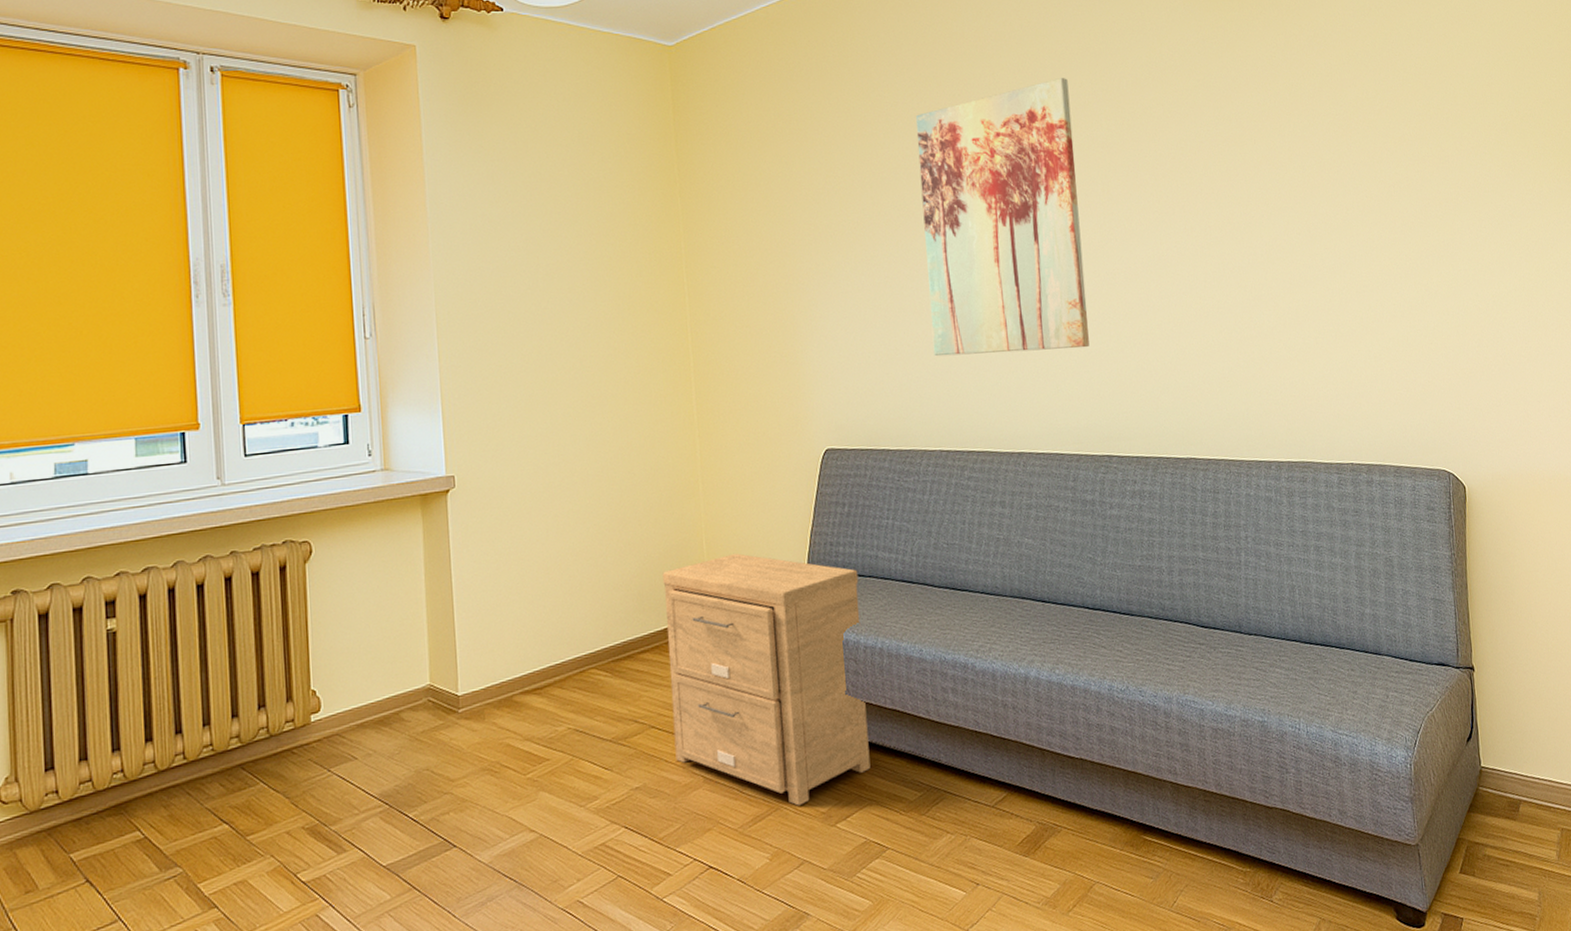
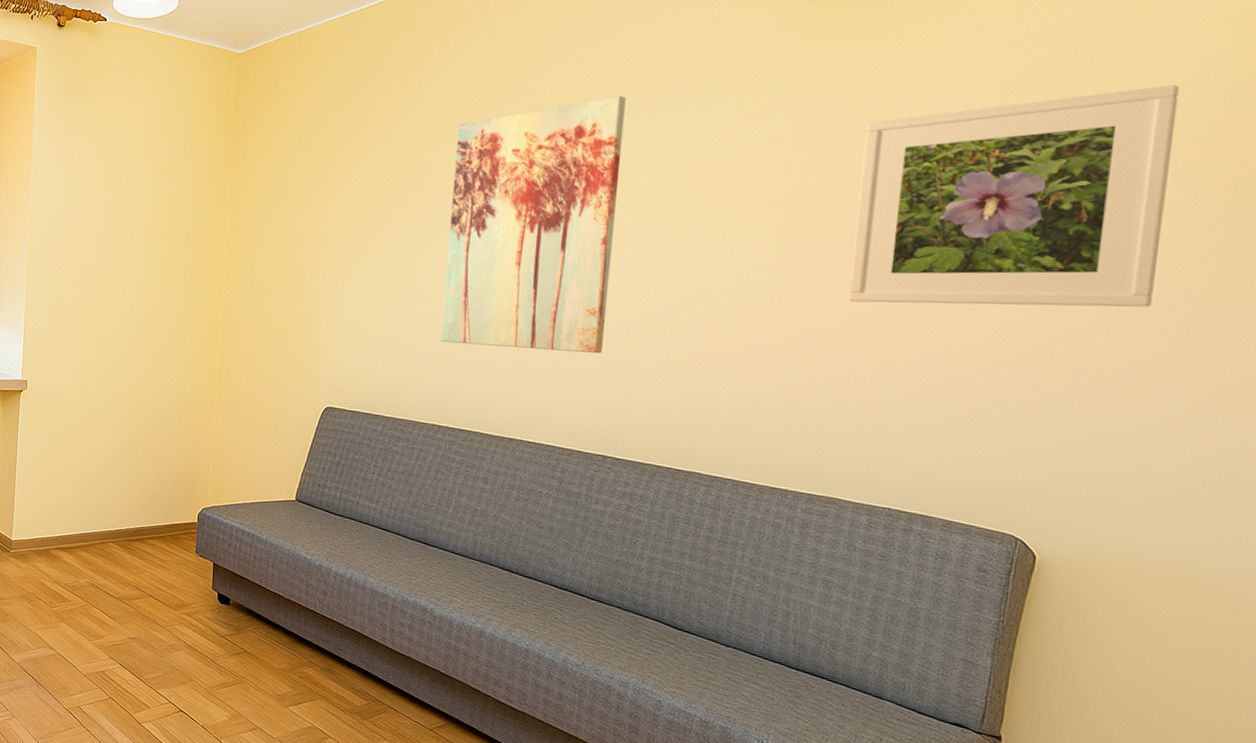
side table: present [662,553,871,806] -> none [165,477,339,685]
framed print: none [1269,50,1498,266] -> present [848,85,1180,307]

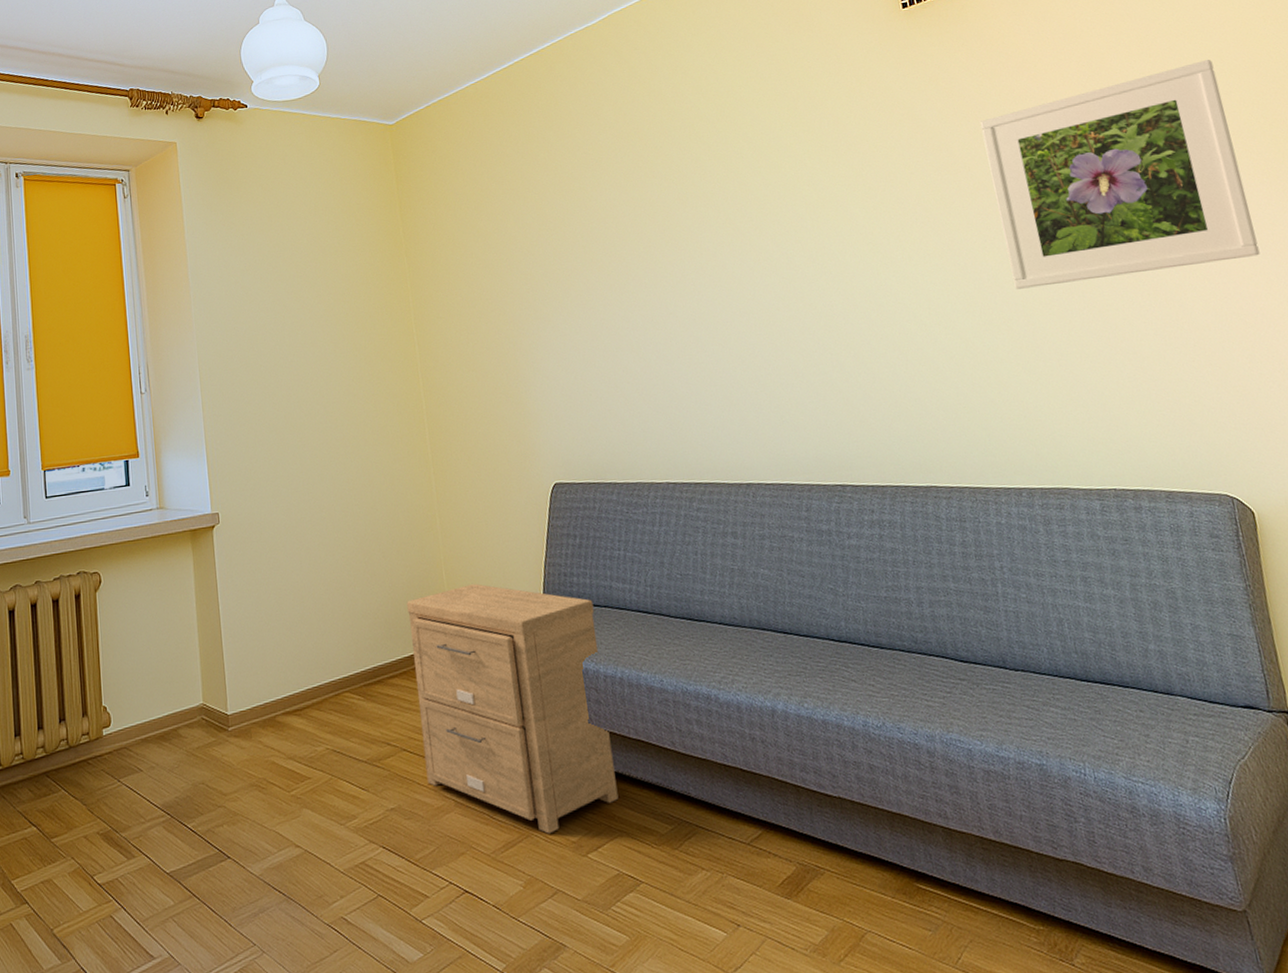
side table: none [165,477,339,685] -> present [406,584,619,834]
wall art: present [440,96,626,354] -> none [620,123,812,392]

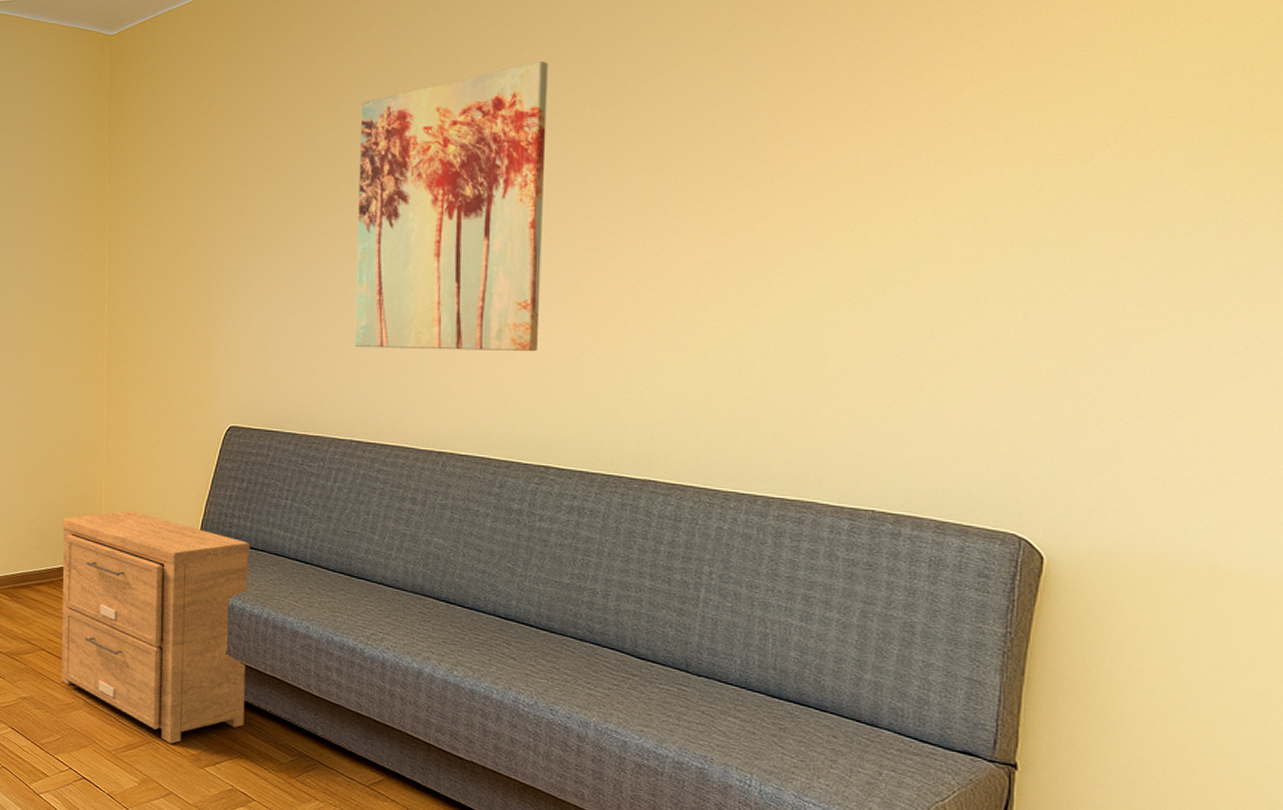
wall art: none [620,123,812,392] -> present [354,61,548,352]
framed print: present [980,60,1260,290] -> none [812,18,1172,279]

